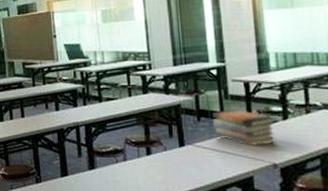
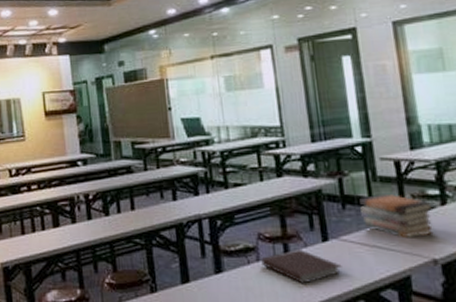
notebook: none [127,153,195,180] -> present [261,250,342,284]

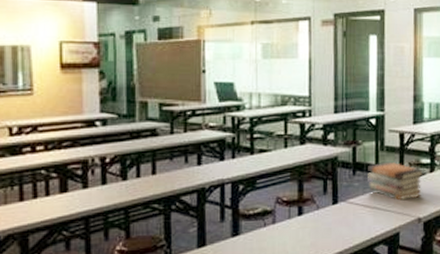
notebook: present [261,250,342,284] -> none [277,212,346,243]

